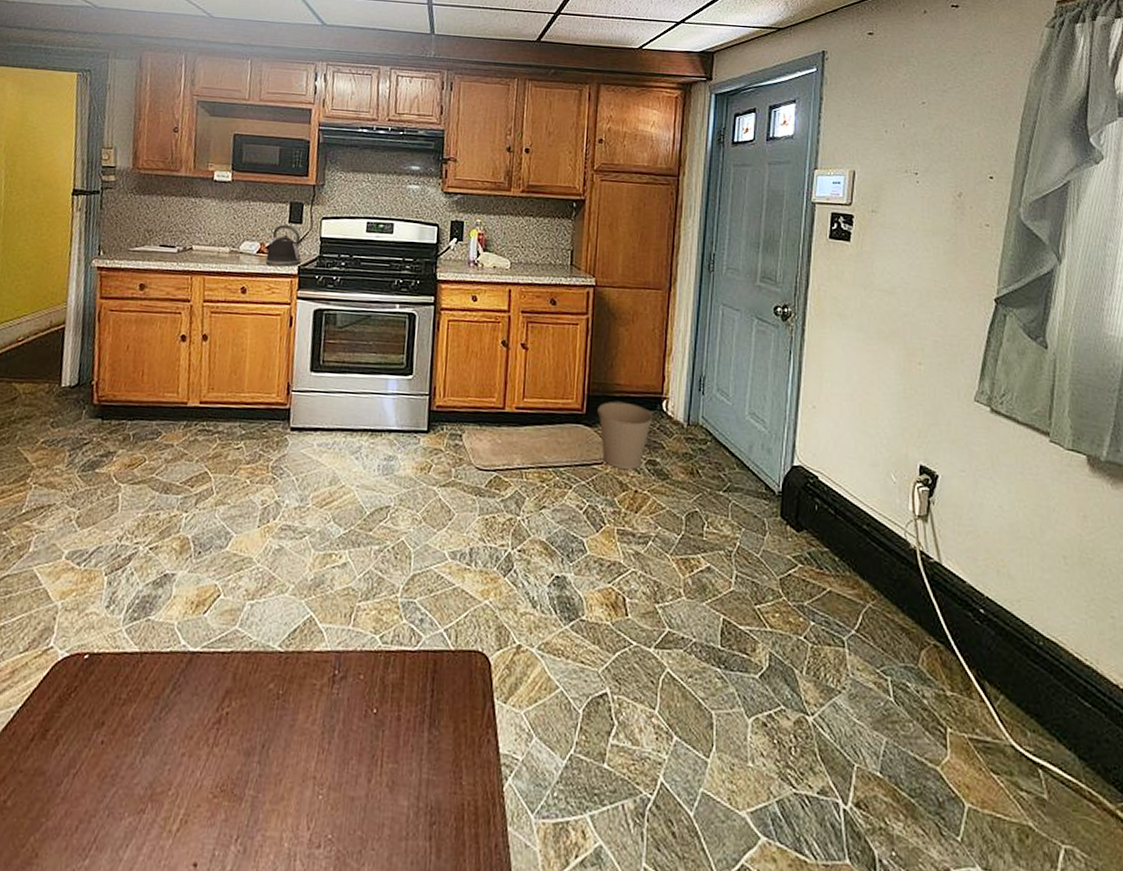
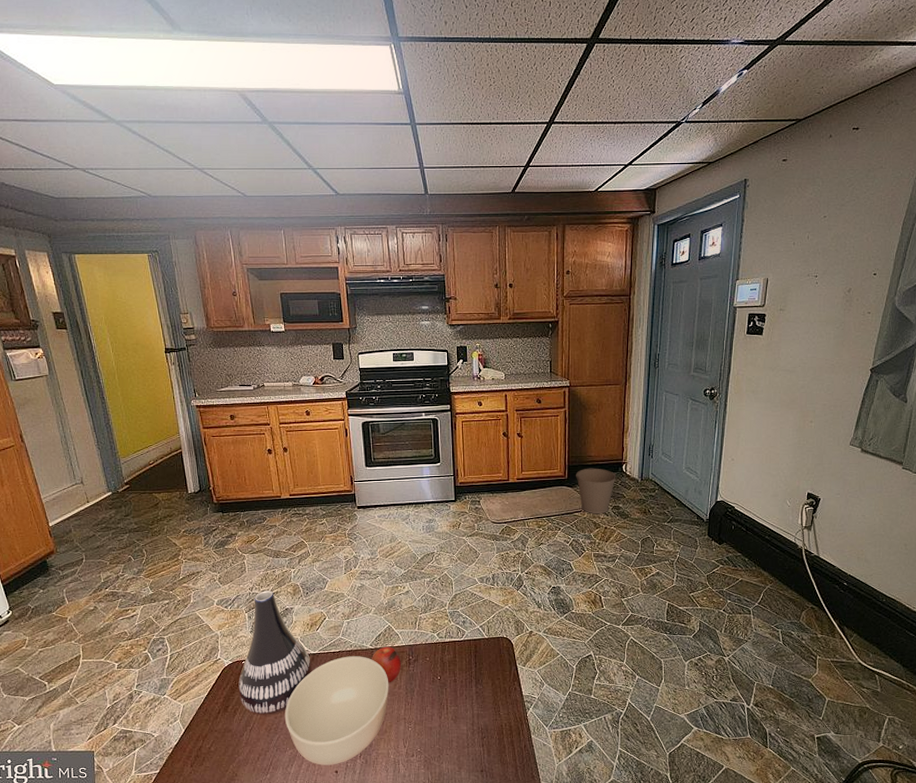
vase: none [68,542,188,753] -> present [238,590,312,717]
bowl: none [130,660,299,852] -> present [284,656,389,765]
kettle: present [265,225,301,268] -> none [319,361,347,394]
fruit: none [278,649,322,713] -> present [372,646,401,683]

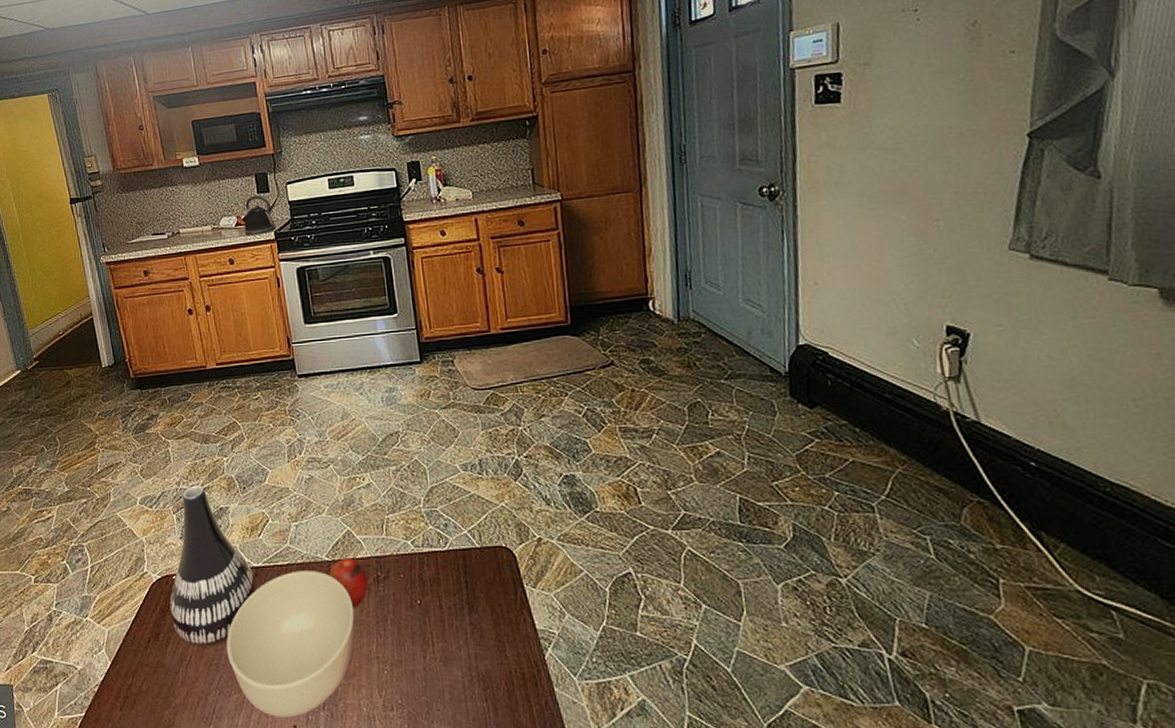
kettle: none [319,361,347,394] -> present [242,196,276,236]
bucket: present [576,468,616,514] -> none [582,308,641,372]

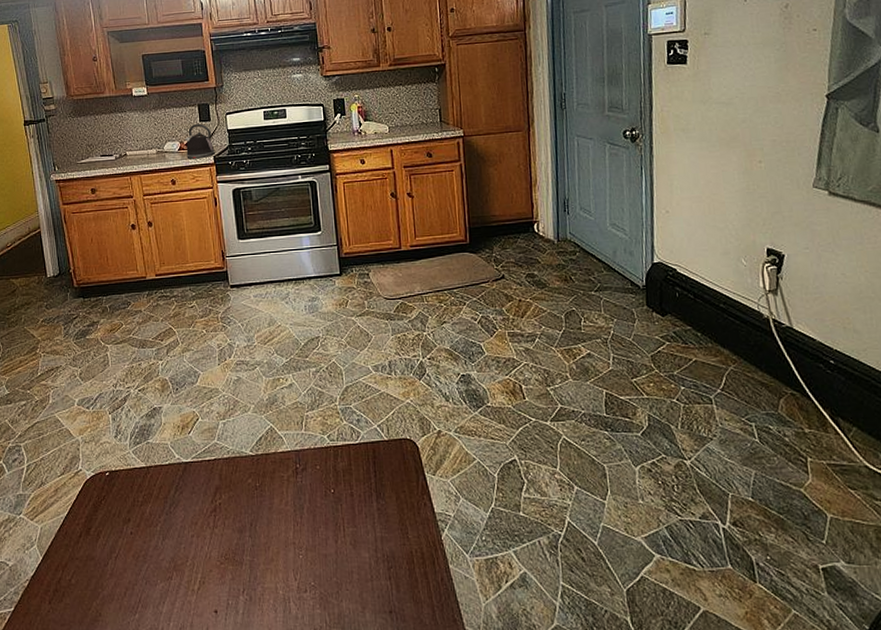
vase: present [169,485,257,649] -> none [102,387,185,541]
bowl: present [226,570,355,718] -> none [154,464,274,603]
fruit: present [329,558,368,608] -> none [252,452,287,498]

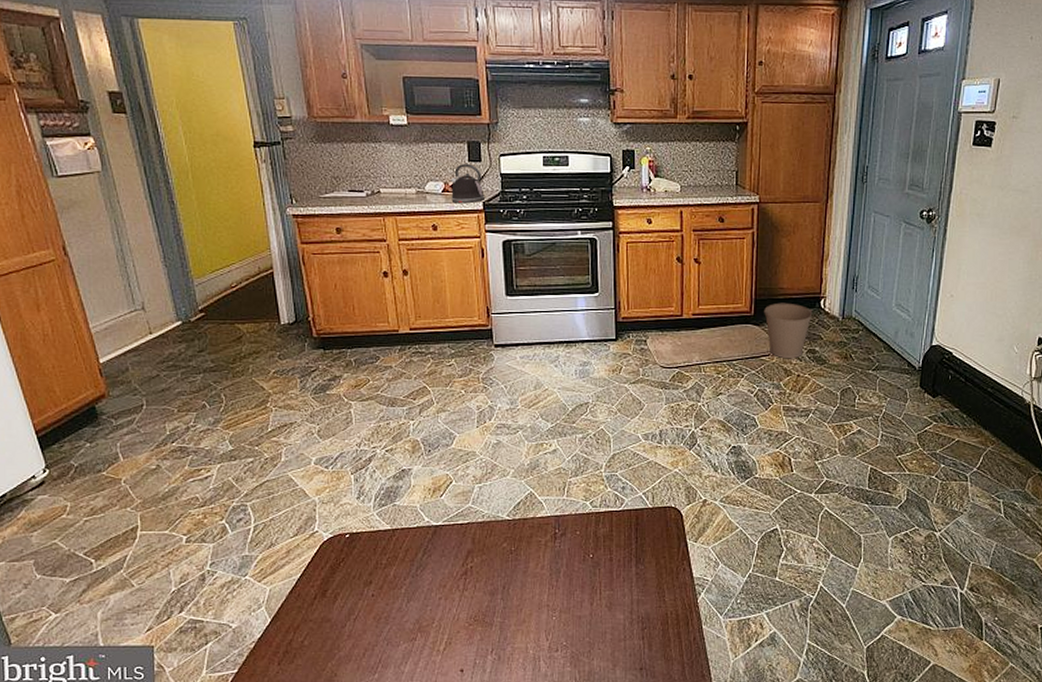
bucket: none [479,229,527,285] -> present [764,302,813,359]

